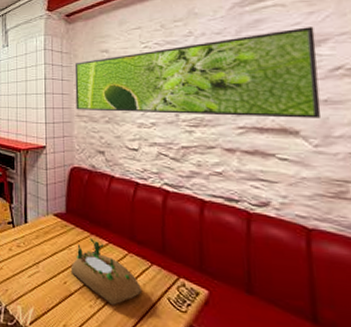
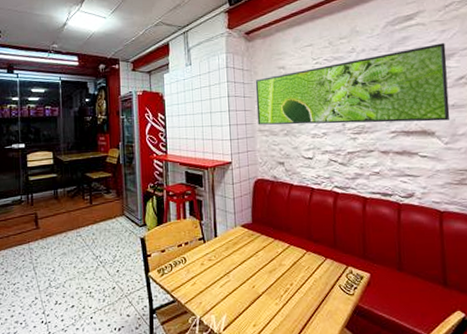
succulent planter: present [70,239,143,305] -> none [258,243,319,299]

